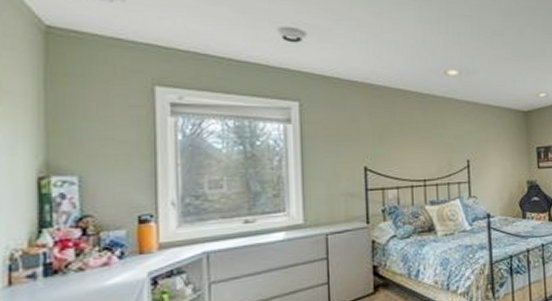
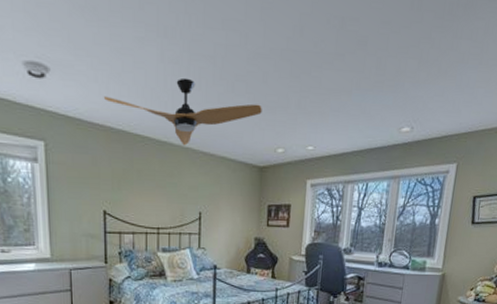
electric fan: none [362,35,521,97] -> present [103,77,262,146]

